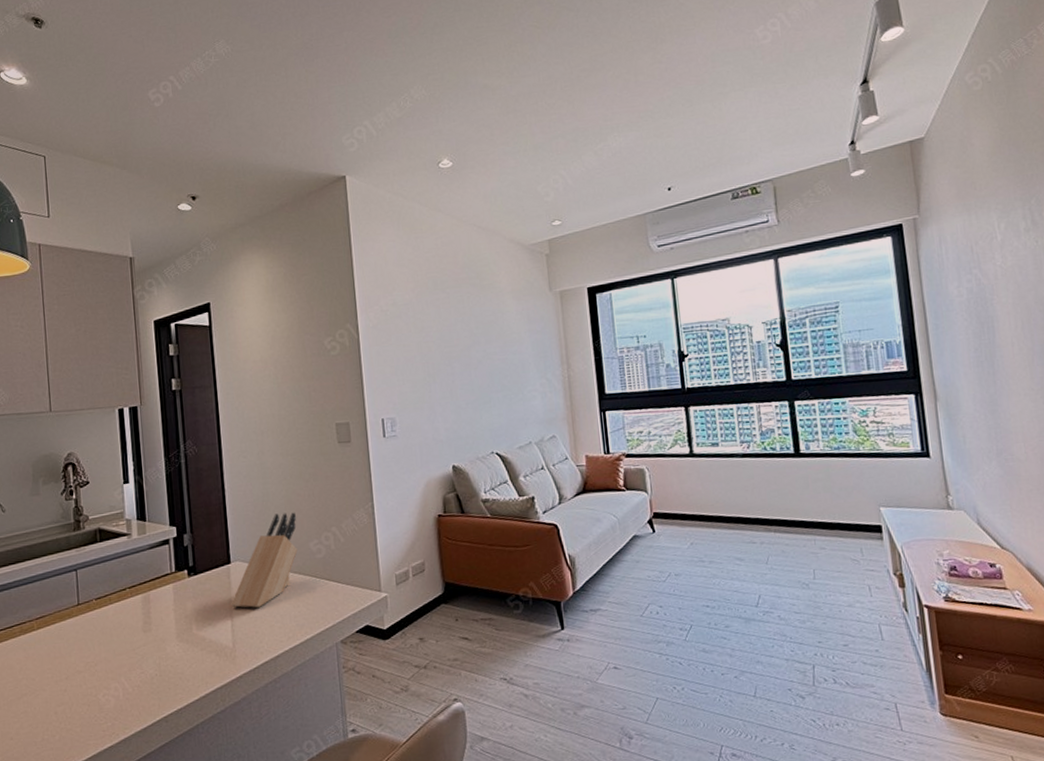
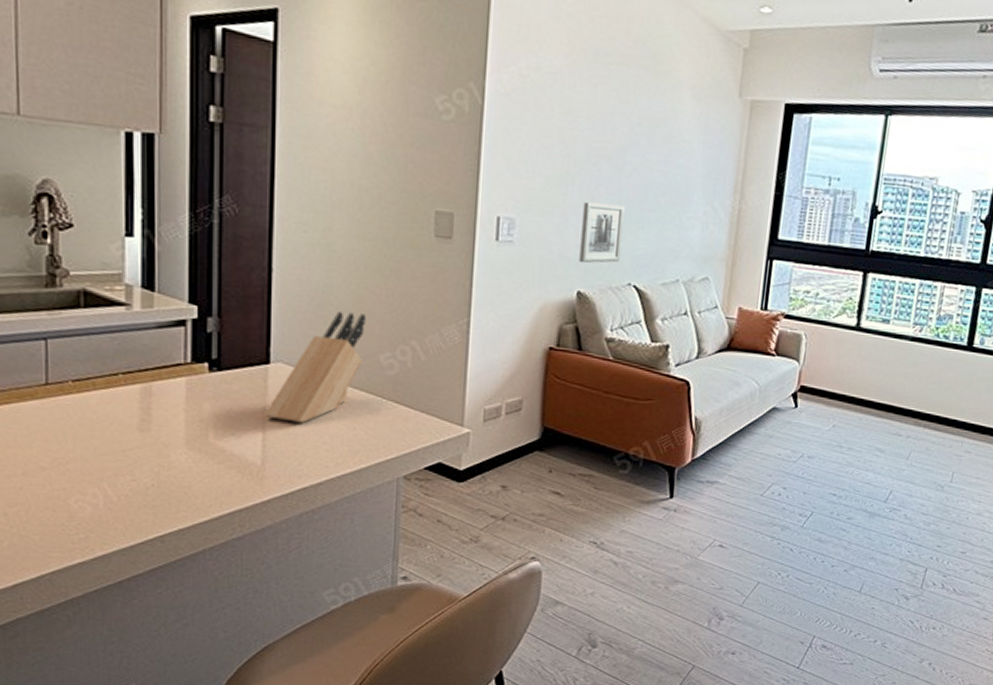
wall art: none [445,392,482,443] -> present [579,201,625,264]

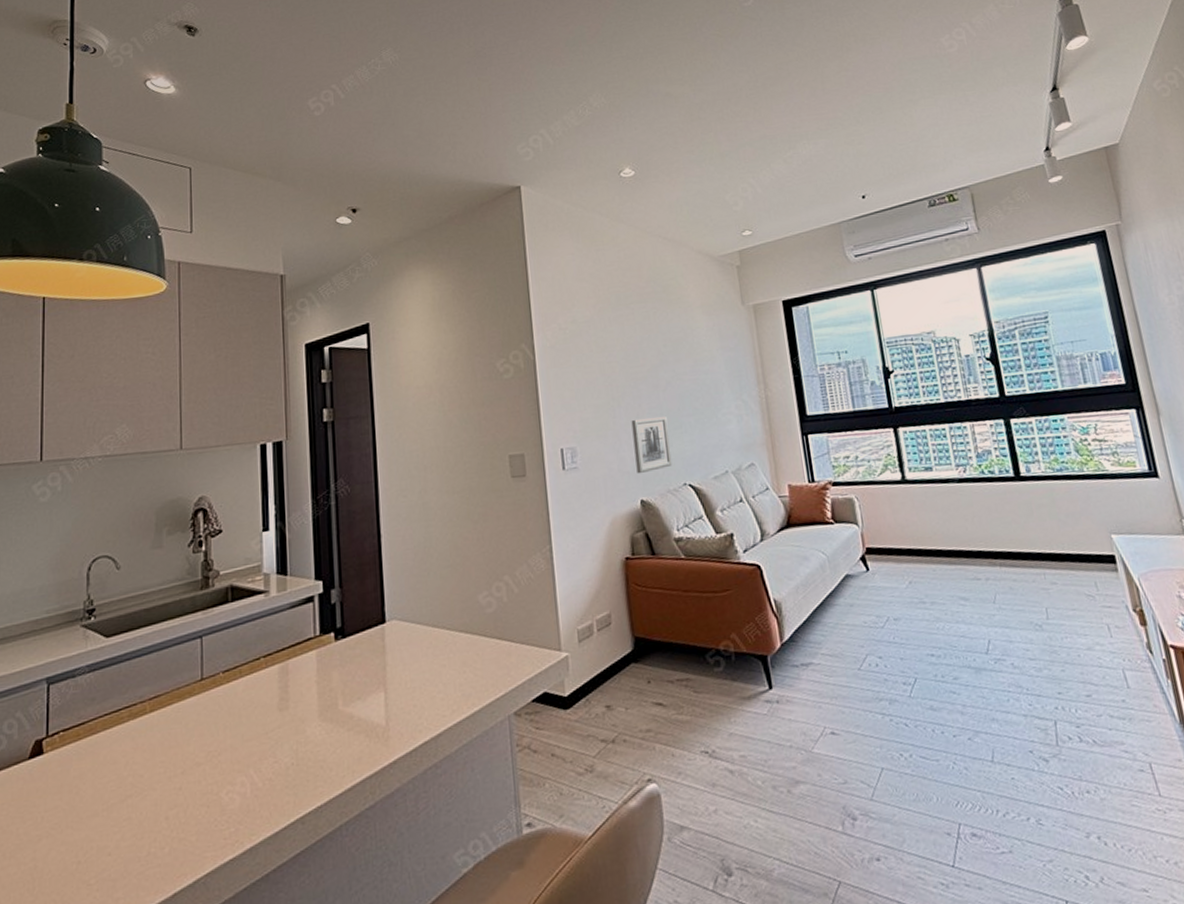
knife block: present [265,311,366,423] -> none [385,559,464,677]

